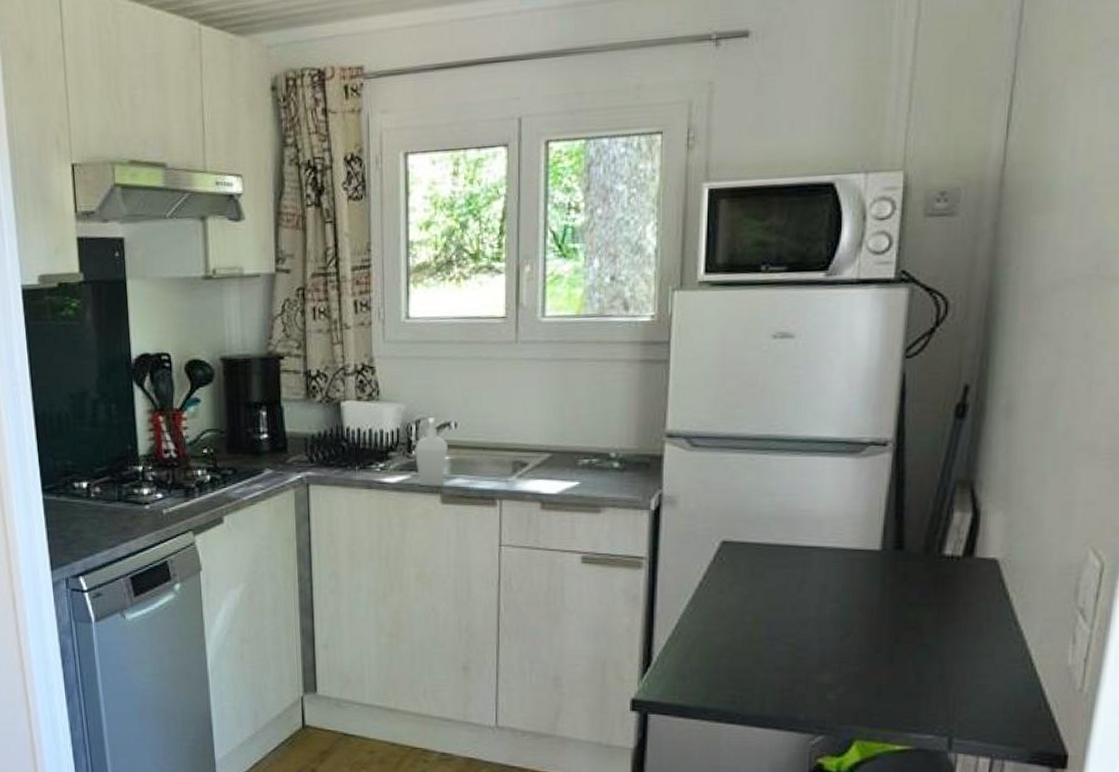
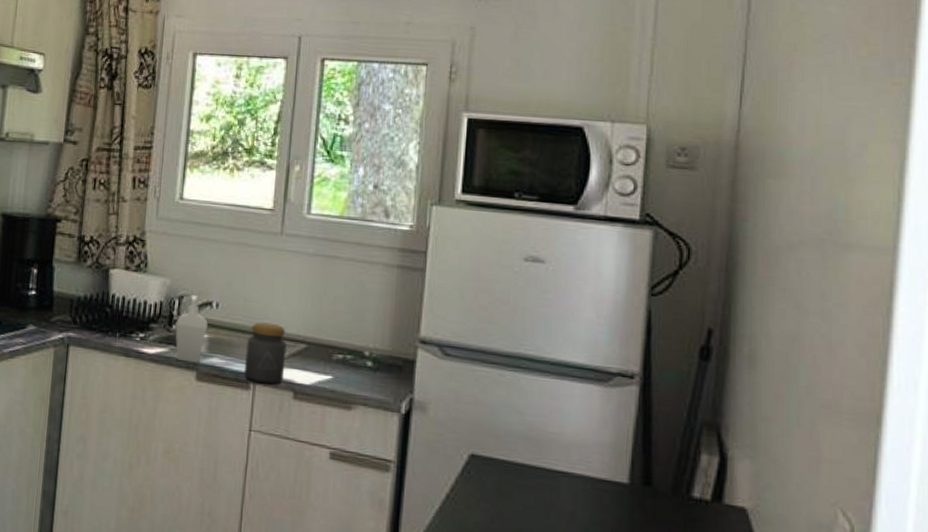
jar: none [488,436,531,498] -> present [243,322,287,385]

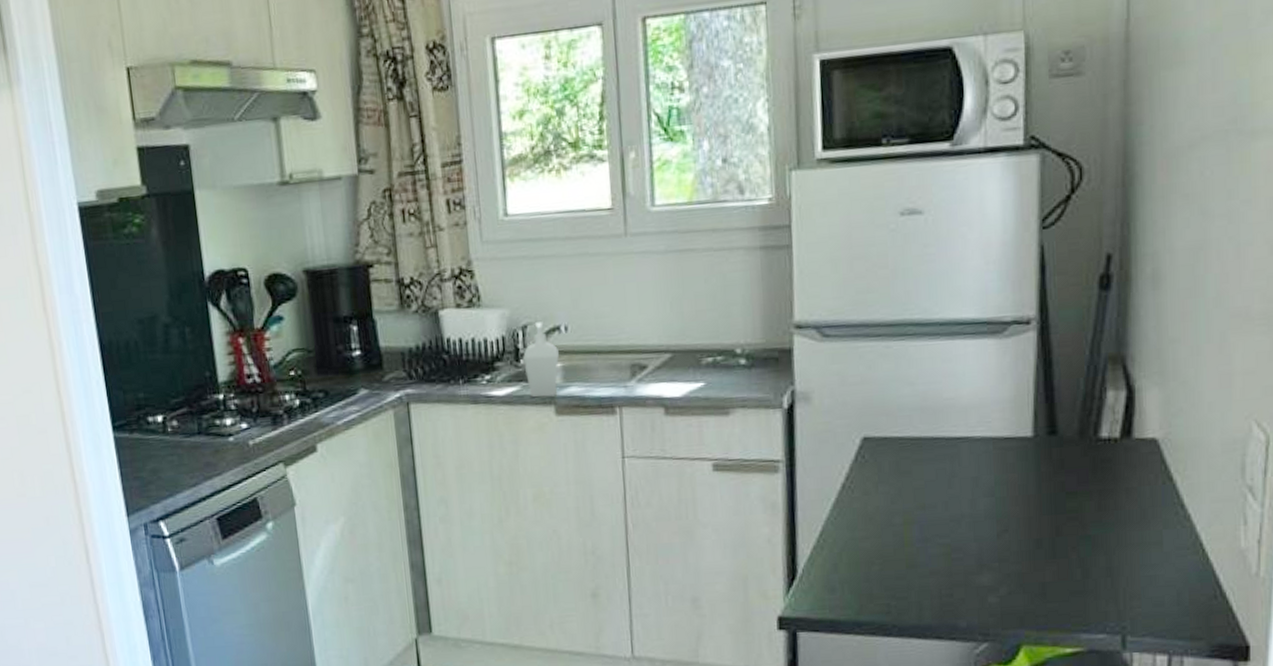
jar: present [243,322,287,385] -> none [605,337,651,405]

